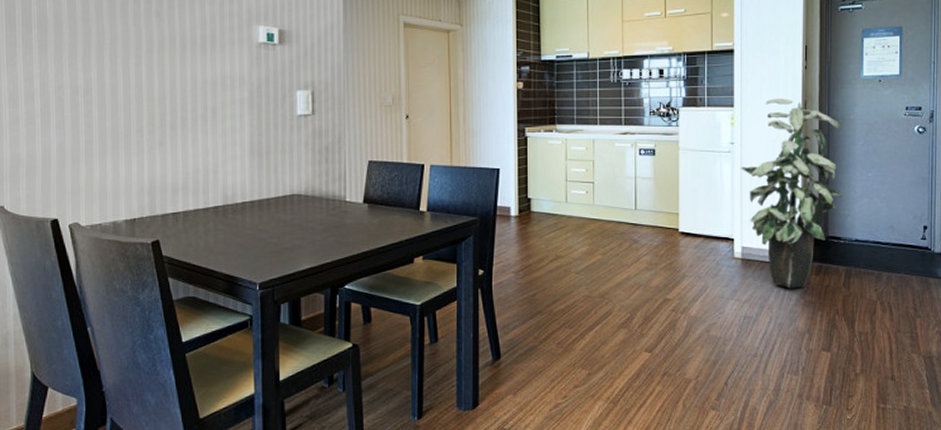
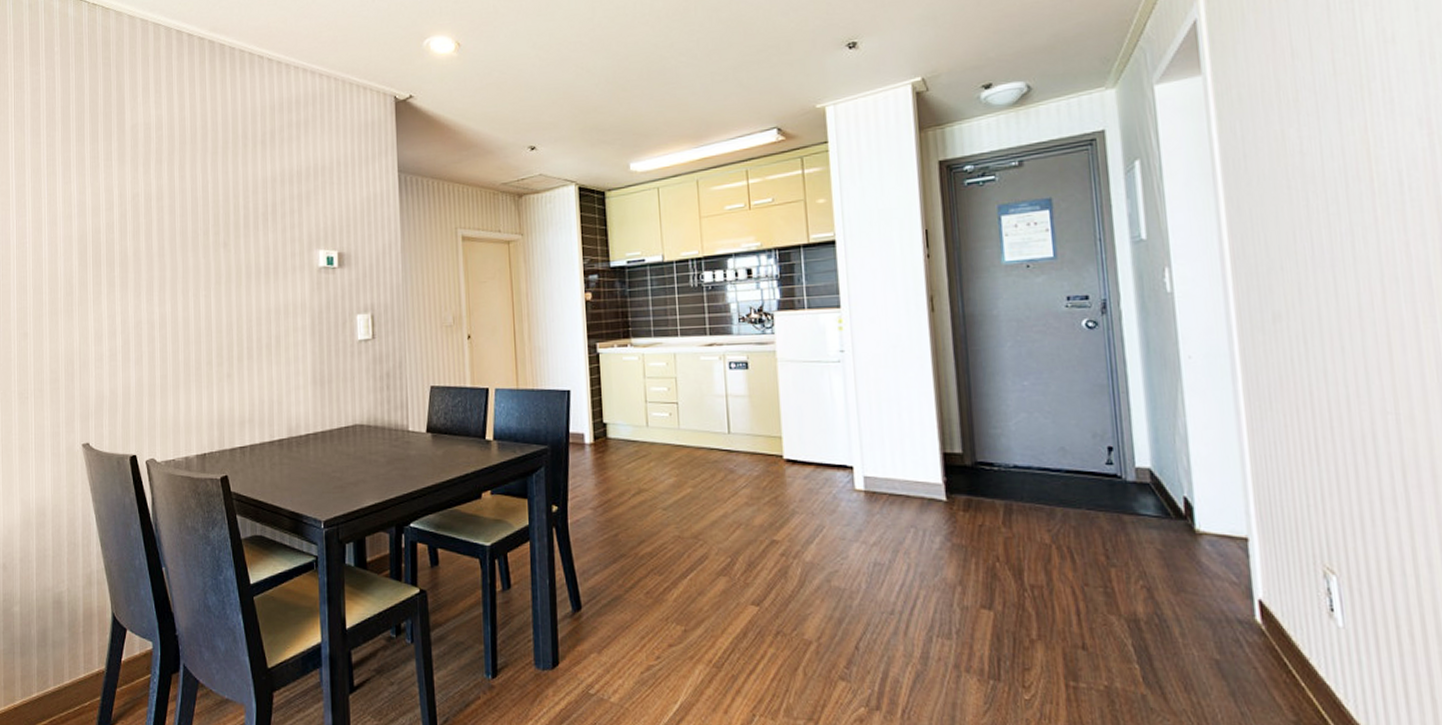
indoor plant: present [740,98,843,289] -> none [854,294,992,528]

